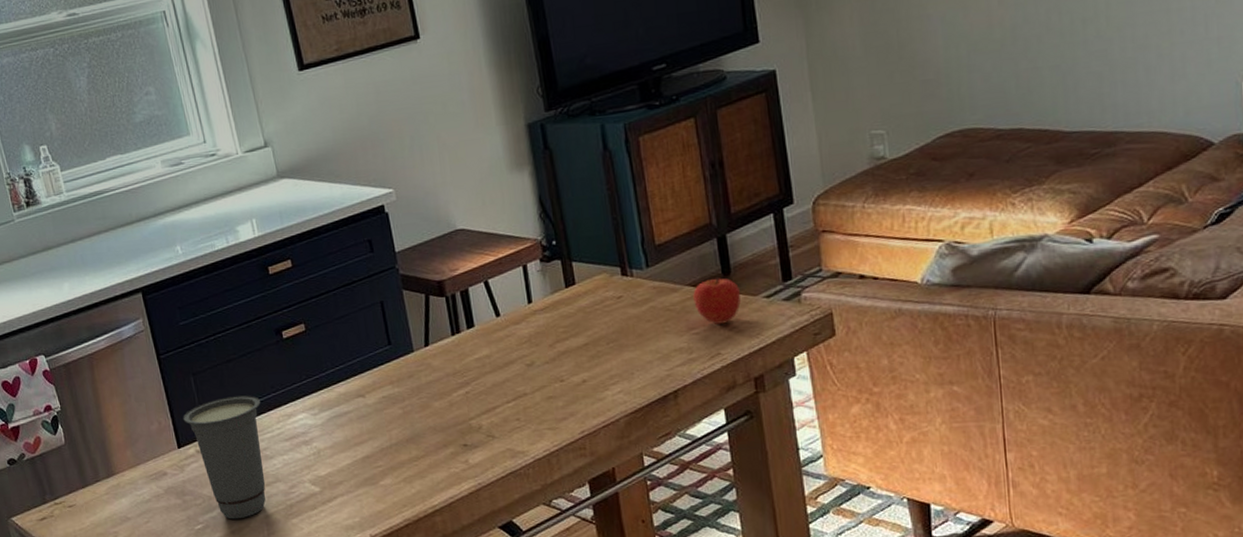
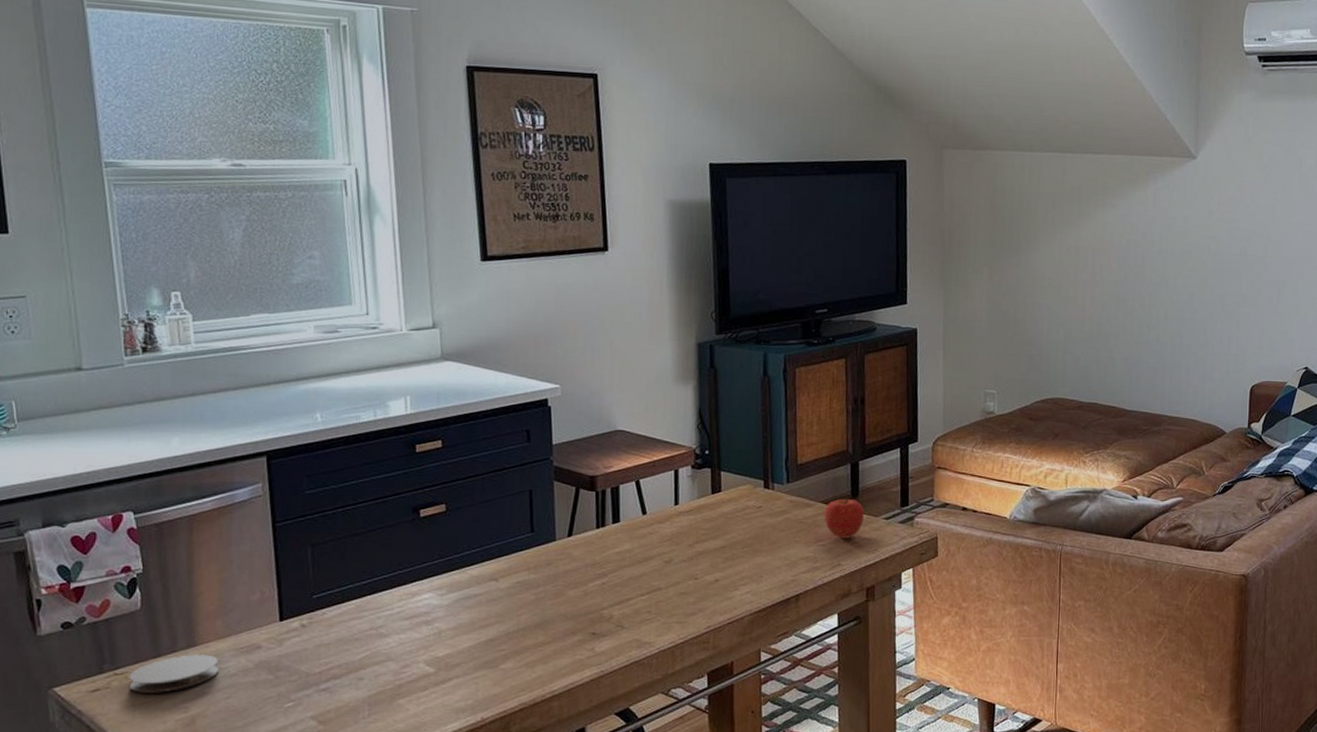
coaster: none [66,482,136,520] -> present [129,654,219,693]
cup: present [183,395,266,520] -> none [291,571,383,698]

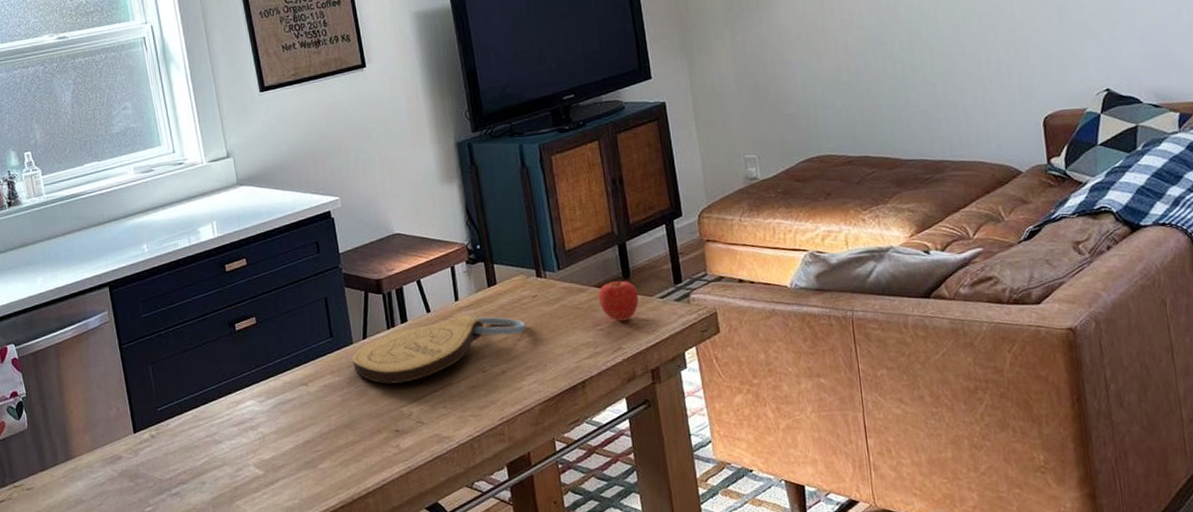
coaster: present [129,654,219,693] -> none [25,466,91,503]
cutting board: none [552,520,746,585] -> present [351,315,526,384]

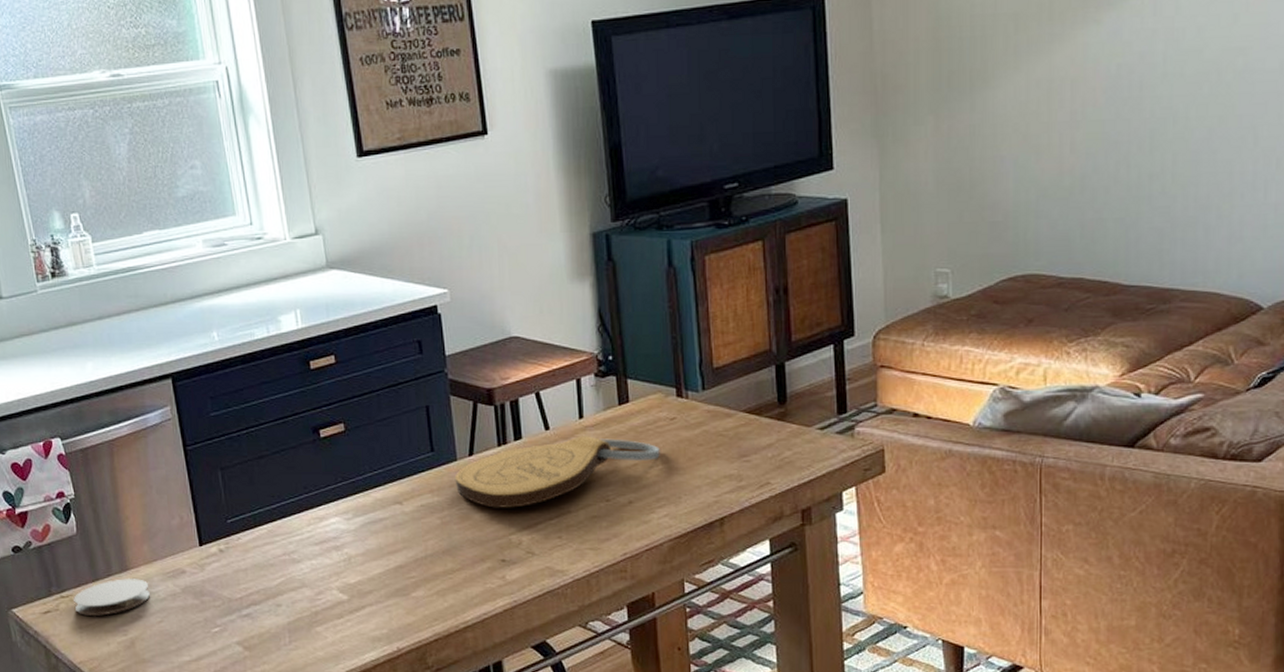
coaster: none [25,466,91,503] -> present [73,578,150,616]
fruit: present [598,278,639,322] -> none [747,403,794,453]

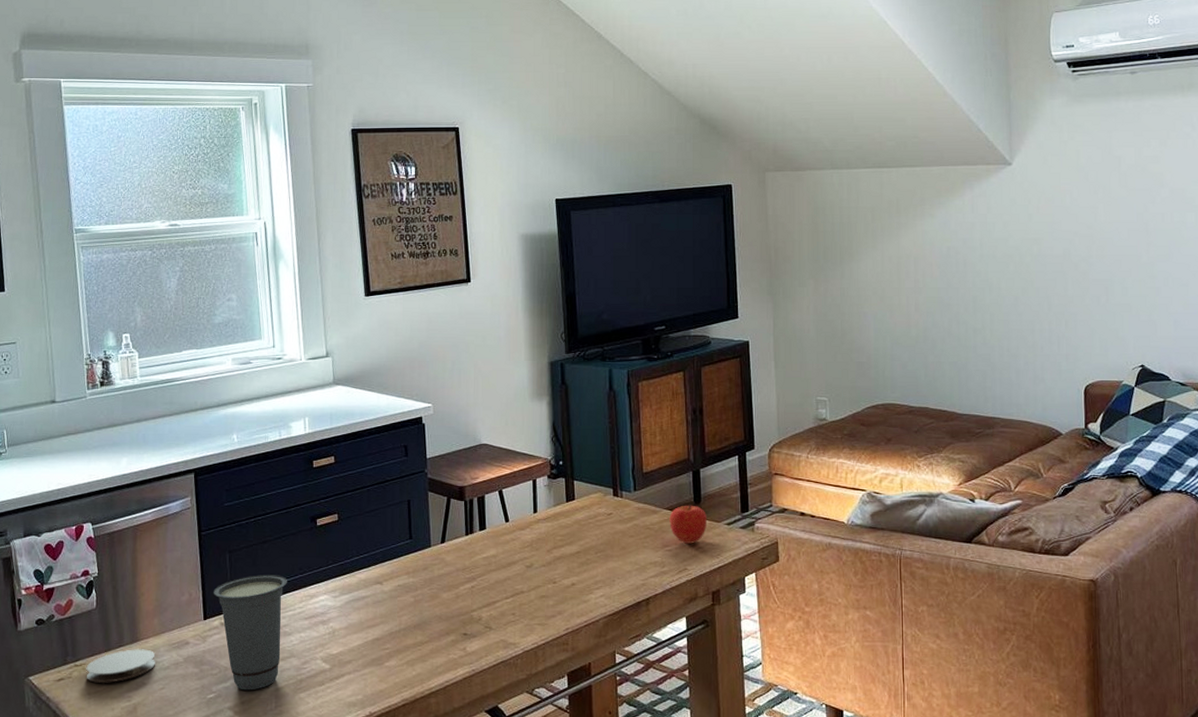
cup: none [207,495,291,624] -> present [213,575,287,691]
cutting board: present [454,436,660,508] -> none [428,527,599,588]
fruit: none [747,403,794,453] -> present [669,502,707,544]

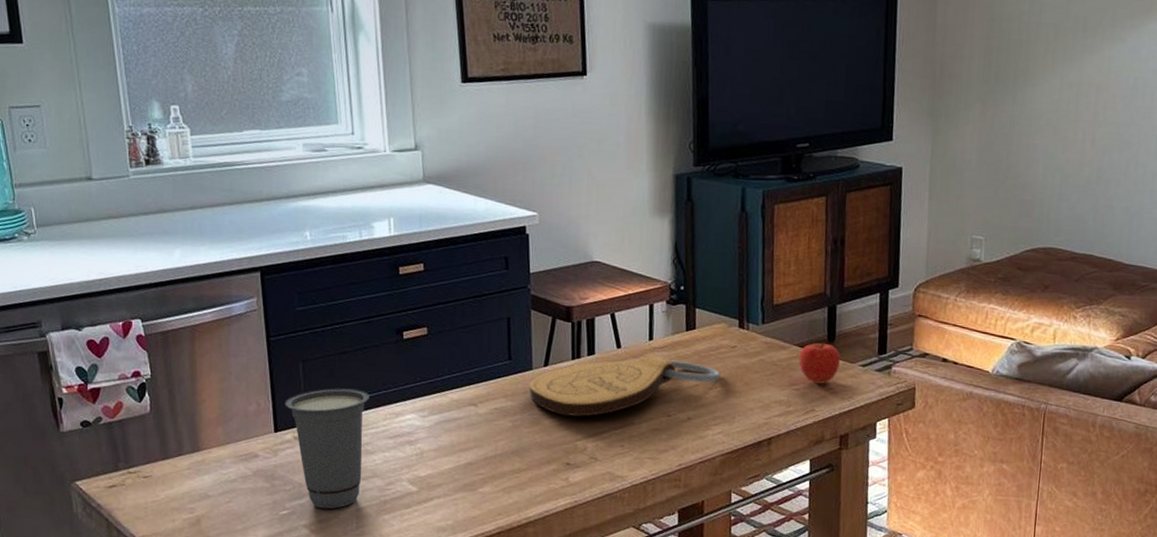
coaster: present [86,649,155,683] -> none [141,458,220,493]
cutting board: none [428,527,599,588] -> present [528,356,720,417]

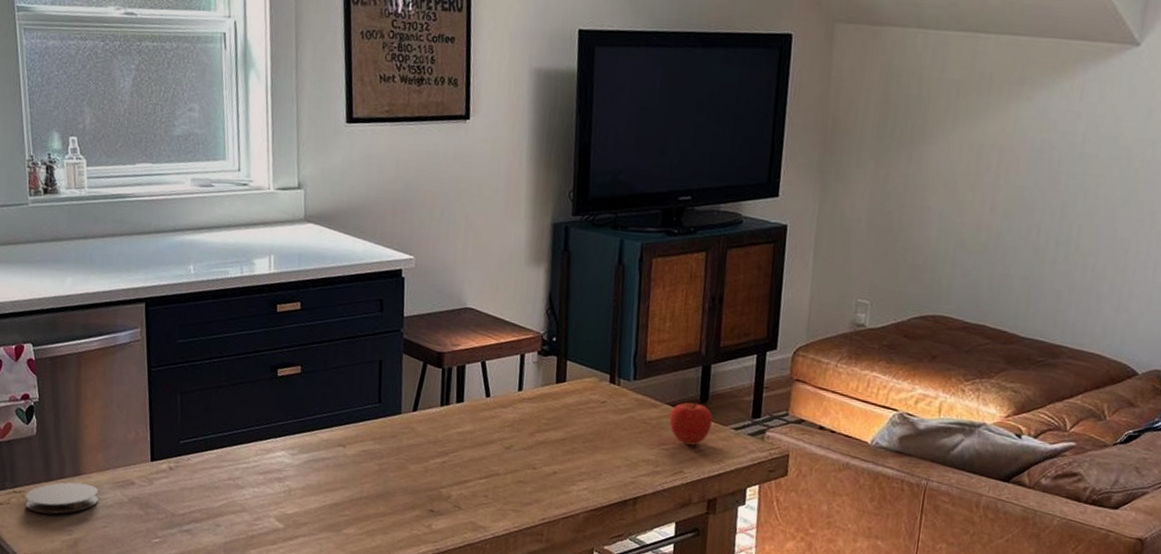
coaster: none [141,458,220,493] -> present [25,482,99,514]
cup: present [285,388,369,509] -> none [162,421,242,540]
cutting board: present [528,356,720,417] -> none [396,406,588,464]

